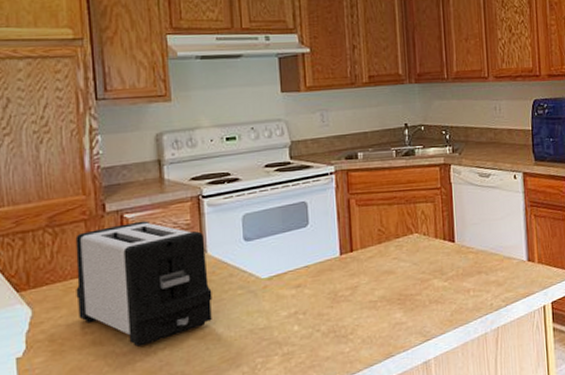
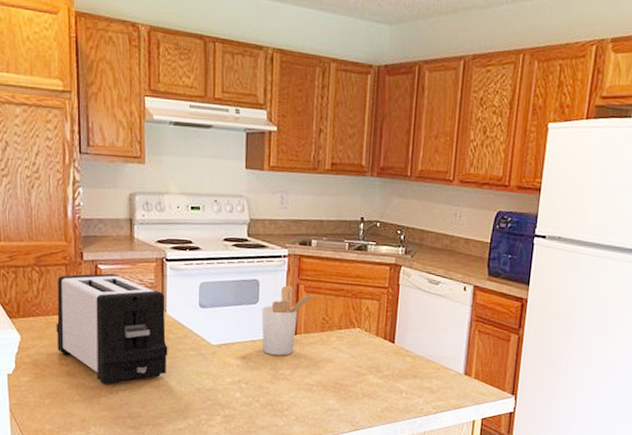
utensil holder: none [313,202,370,278] -> present [261,285,317,356]

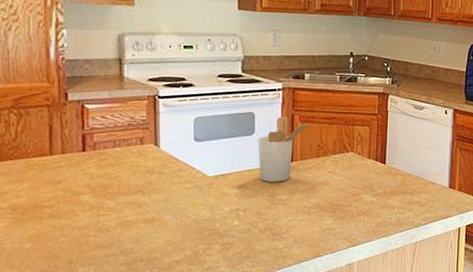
toaster: present [56,273,168,385] -> none [37,112,162,224]

